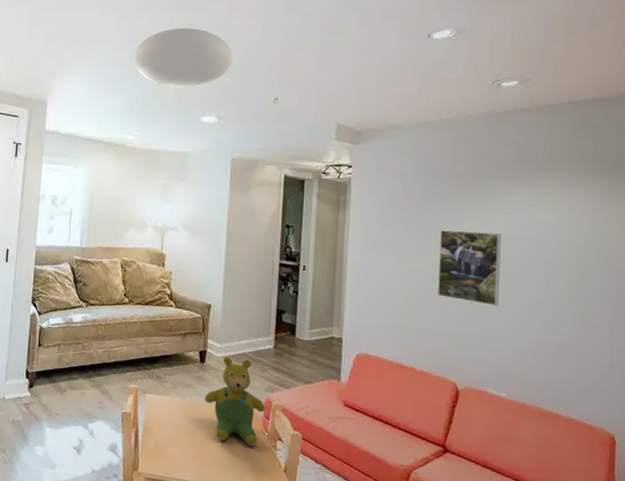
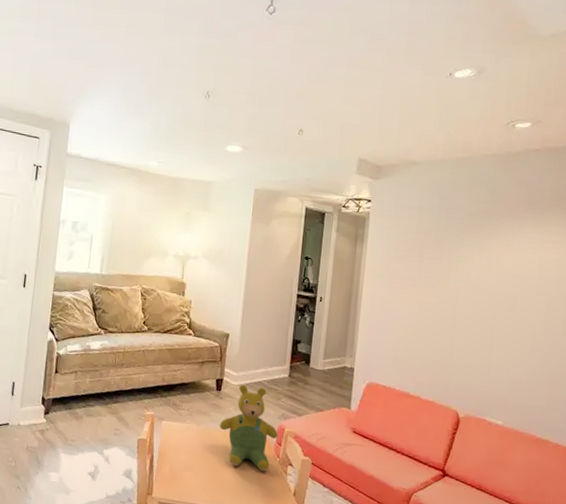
ceiling light: present [133,27,233,88] -> none [159,53,260,116]
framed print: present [438,230,501,306] -> none [445,265,507,339]

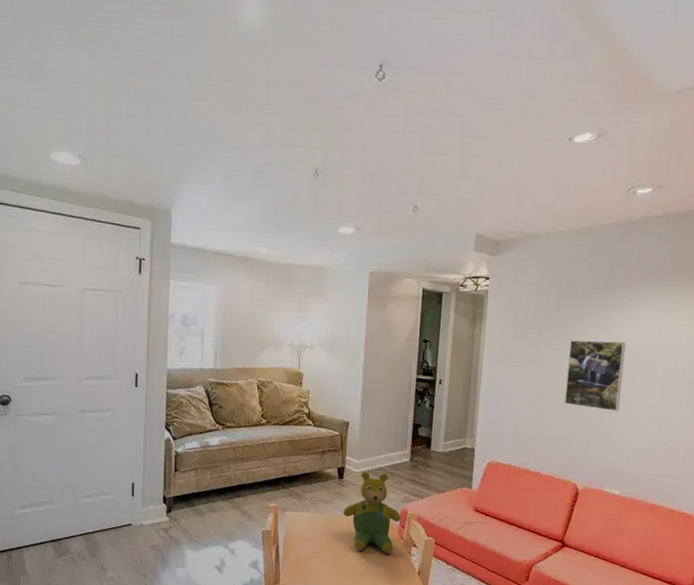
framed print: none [445,265,507,339] -> present [565,340,626,411]

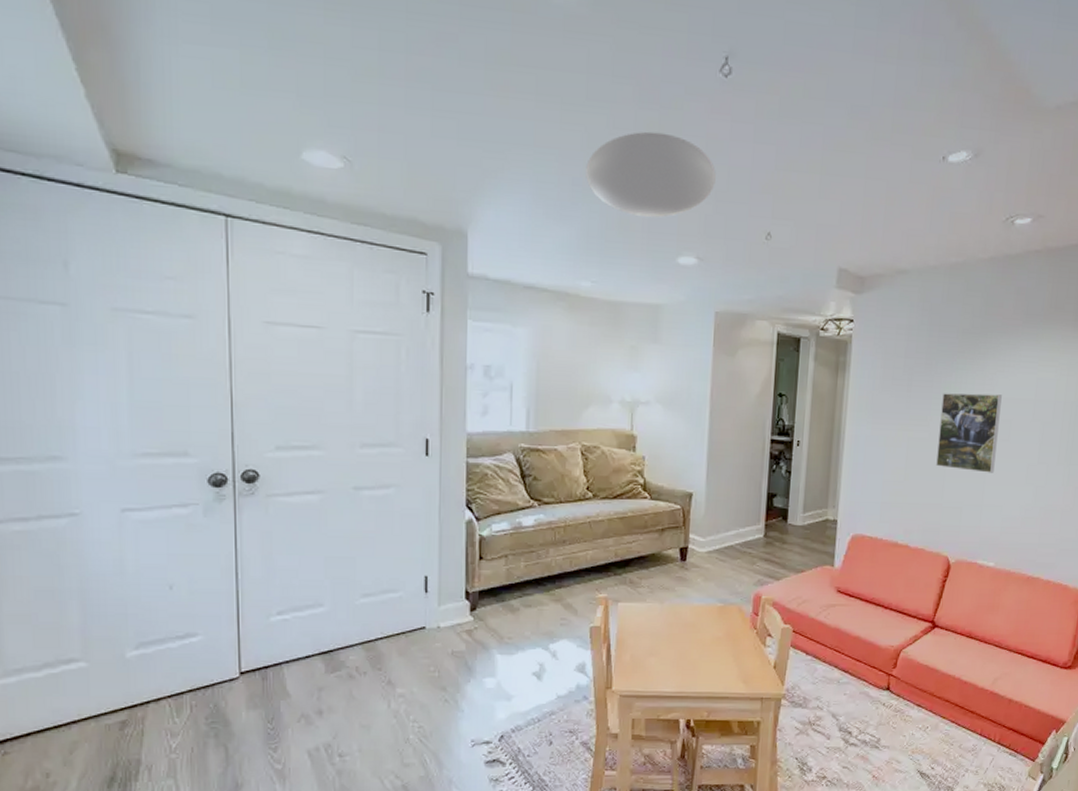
ceiling light: none [265,127,371,196] -> present [586,131,716,218]
teddy bear: present [343,471,401,554] -> none [687,551,754,647]

